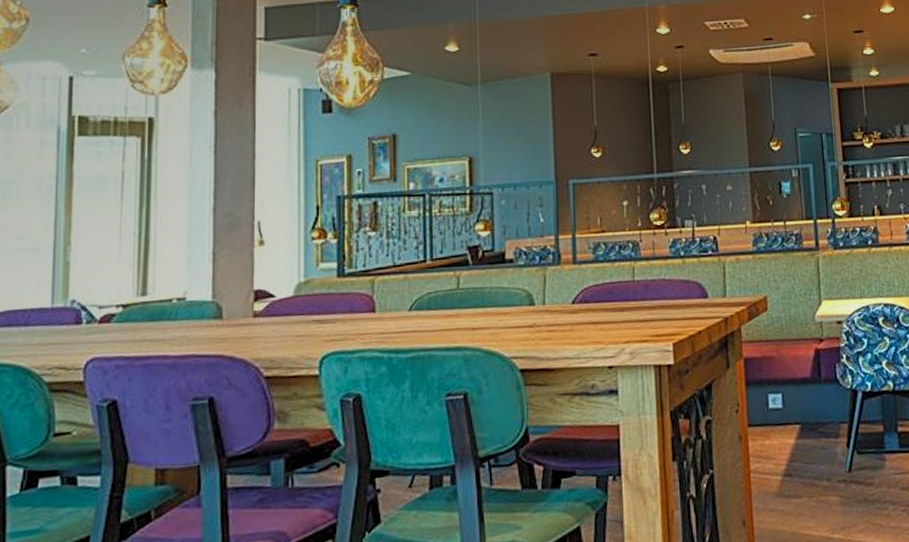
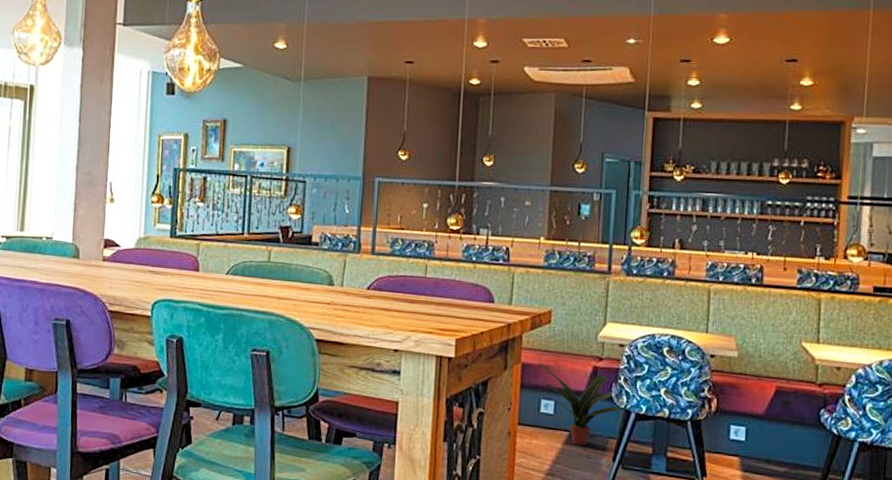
potted plant: none [761,355,846,437] -> present [539,363,620,446]

